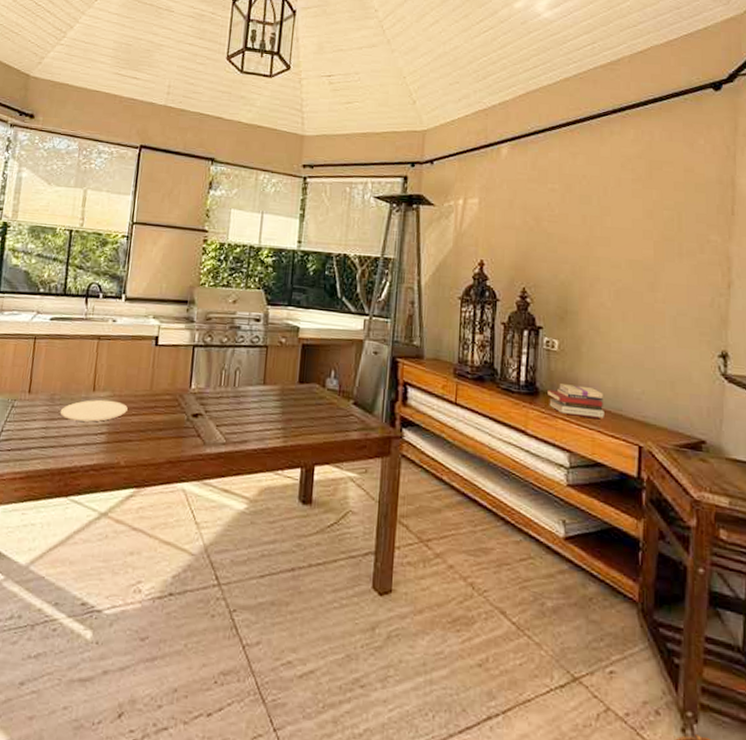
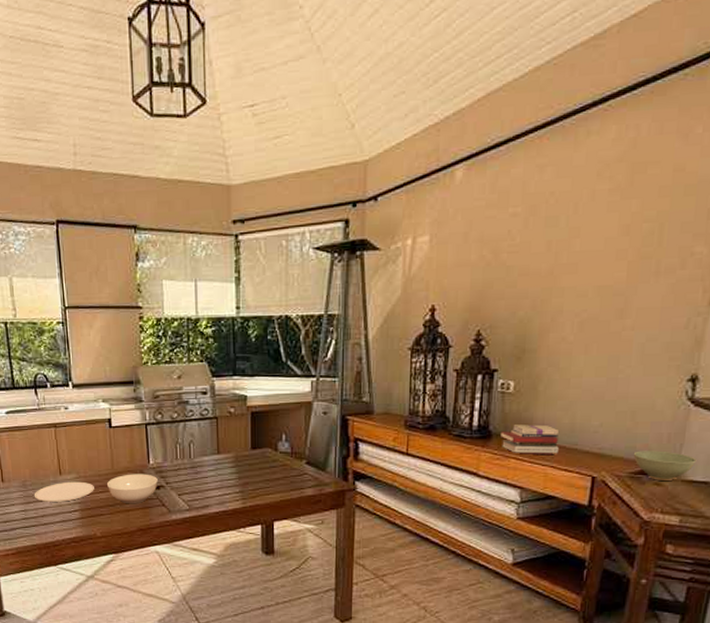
bowl: none [141,397,197,432] -> present [106,474,158,504]
bowl: none [676,422,737,459] -> present [633,450,697,482]

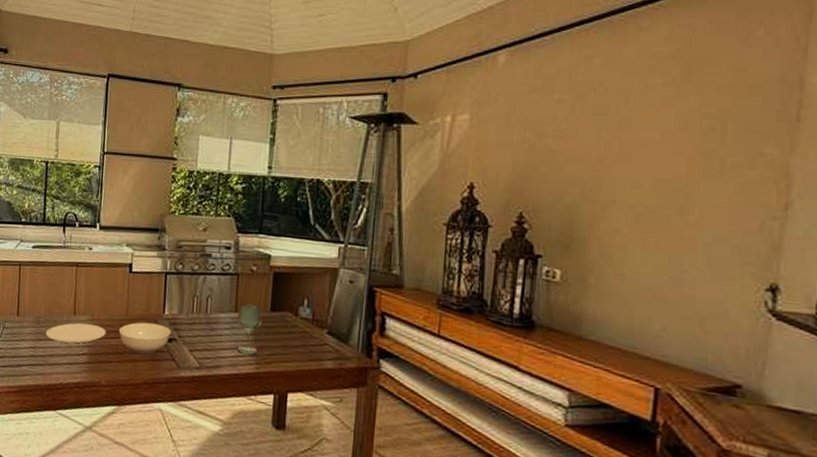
wine glass: none [220,445,245,492] -> present [237,304,263,355]
books: present [499,424,559,455] -> none [544,317,614,357]
bowl: present [633,450,697,482] -> none [704,363,784,406]

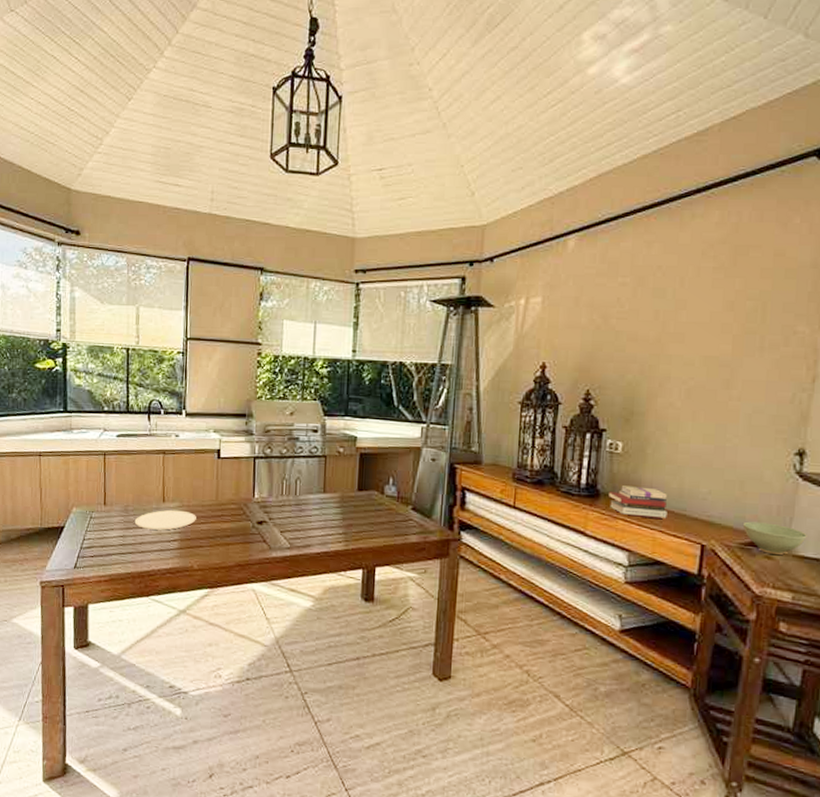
bowl: present [118,322,171,355] -> none [209,506,261,538]
wine glass: present [237,304,263,355] -> none [325,485,350,533]
books: none [544,317,614,357] -> present [607,485,667,520]
bowl: none [704,363,784,406] -> present [742,521,807,556]

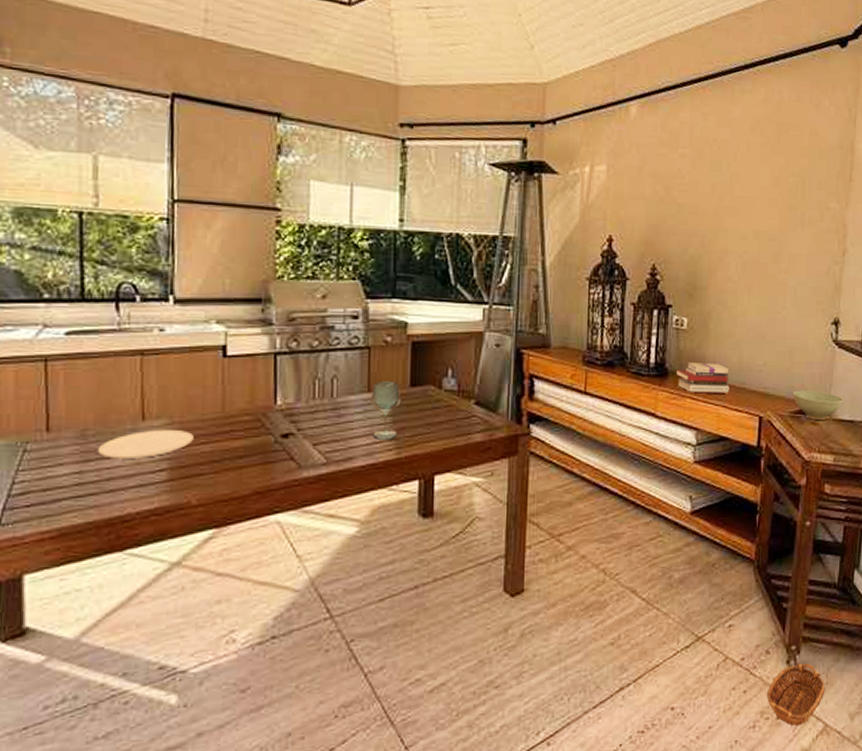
wine glass: none [325,485,350,533] -> present [371,381,402,440]

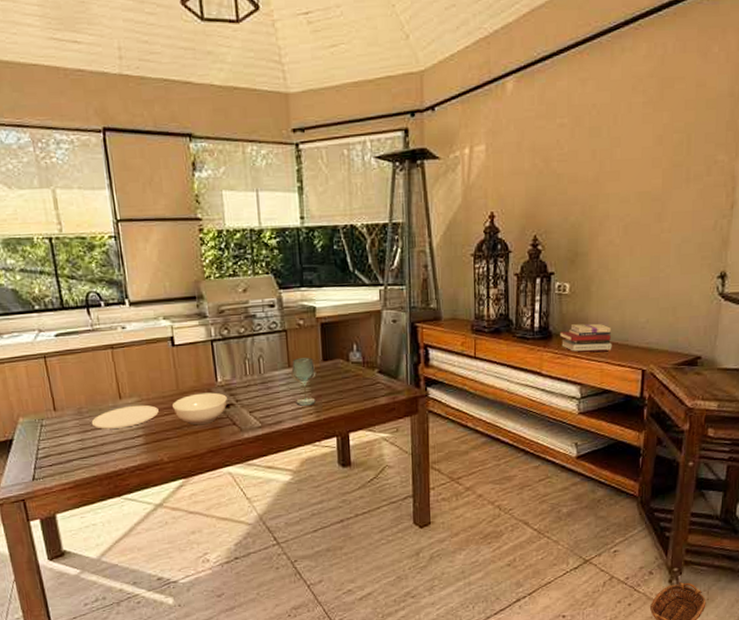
bowl: none [212,417,286,459] -> present [171,392,227,426]
bowl: present [792,390,843,421] -> none [676,342,729,371]

